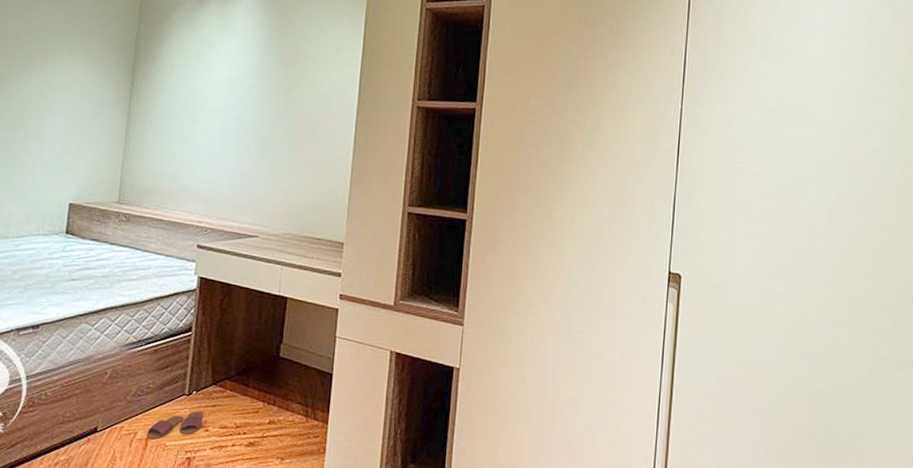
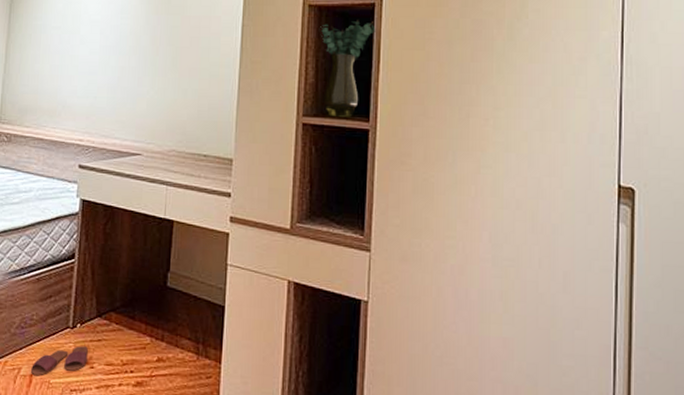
vase: none [427,122,476,208] -> present [320,20,376,117]

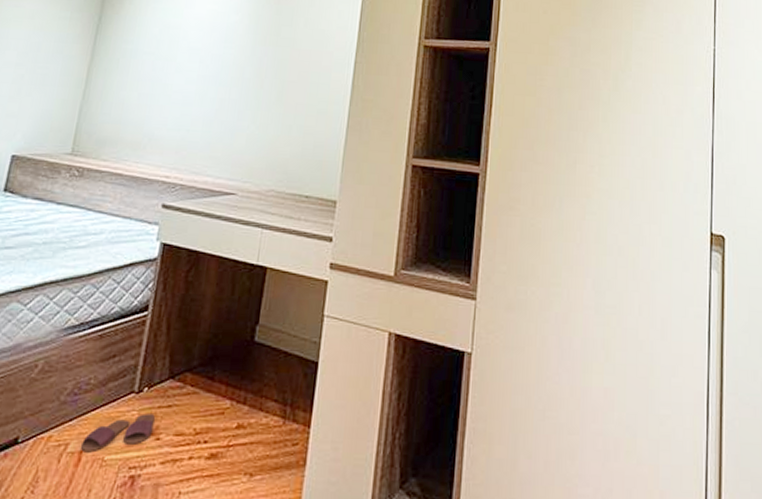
vase: present [320,20,376,117] -> none [434,63,489,160]

